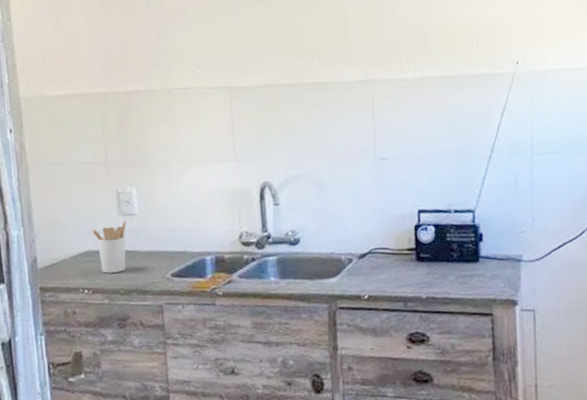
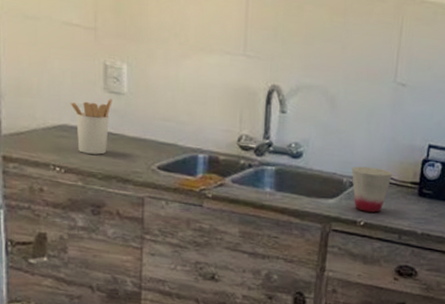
cup: none [347,240,388,285] -> present [351,166,393,213]

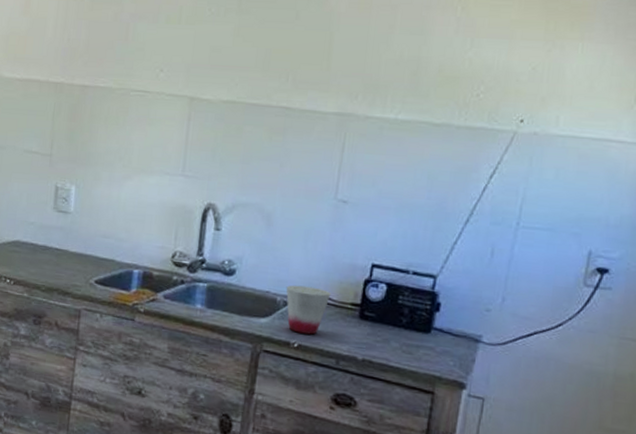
utensil holder: present [70,98,113,155] -> none [24,217,60,269]

